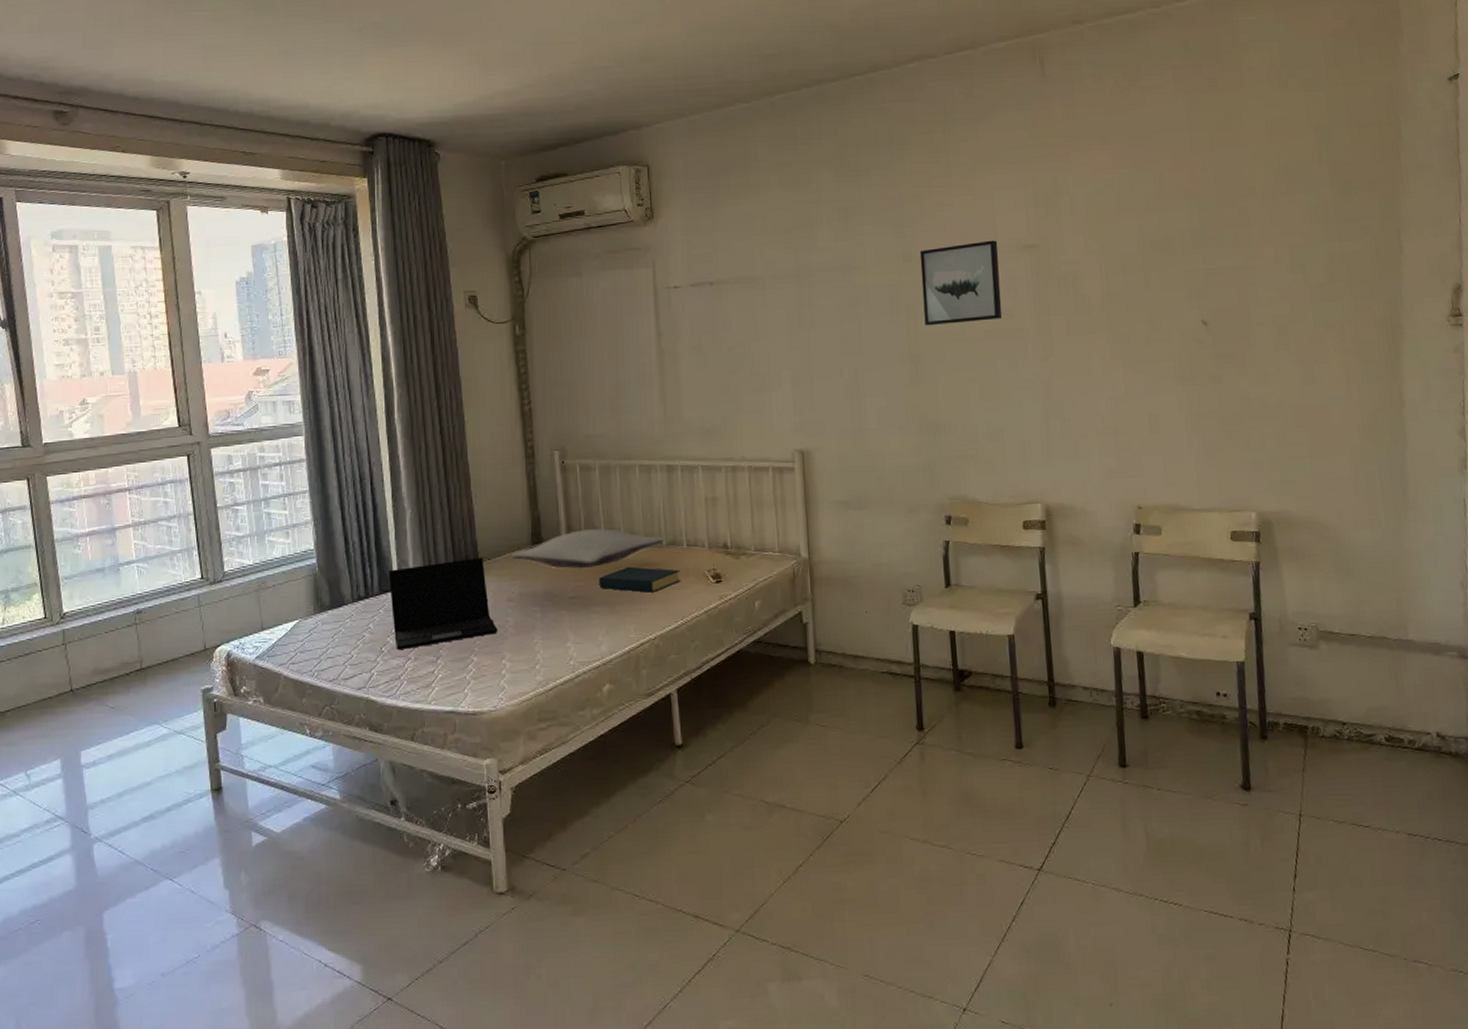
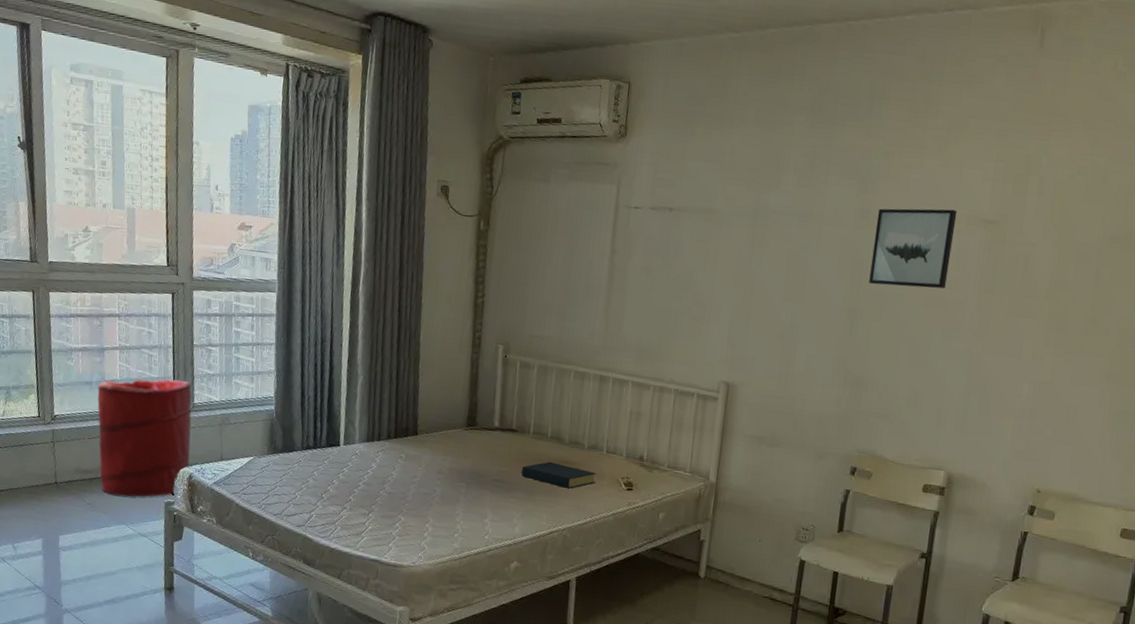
laundry hamper: none [112,548,227,692] -> present [97,379,192,497]
laptop: present [388,557,498,651] -> none [334,427,426,500]
pillow: present [511,528,664,569] -> none [446,421,587,457]

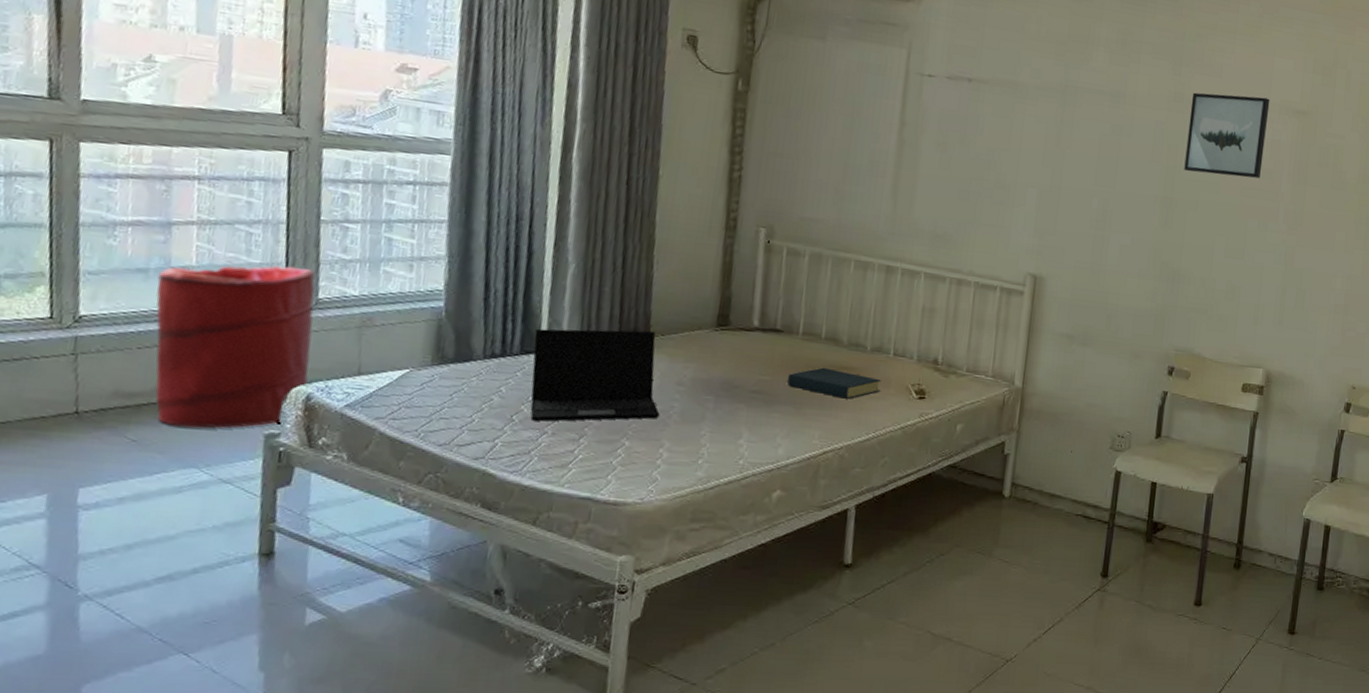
laptop: none [334,427,426,500] -> present [530,328,660,422]

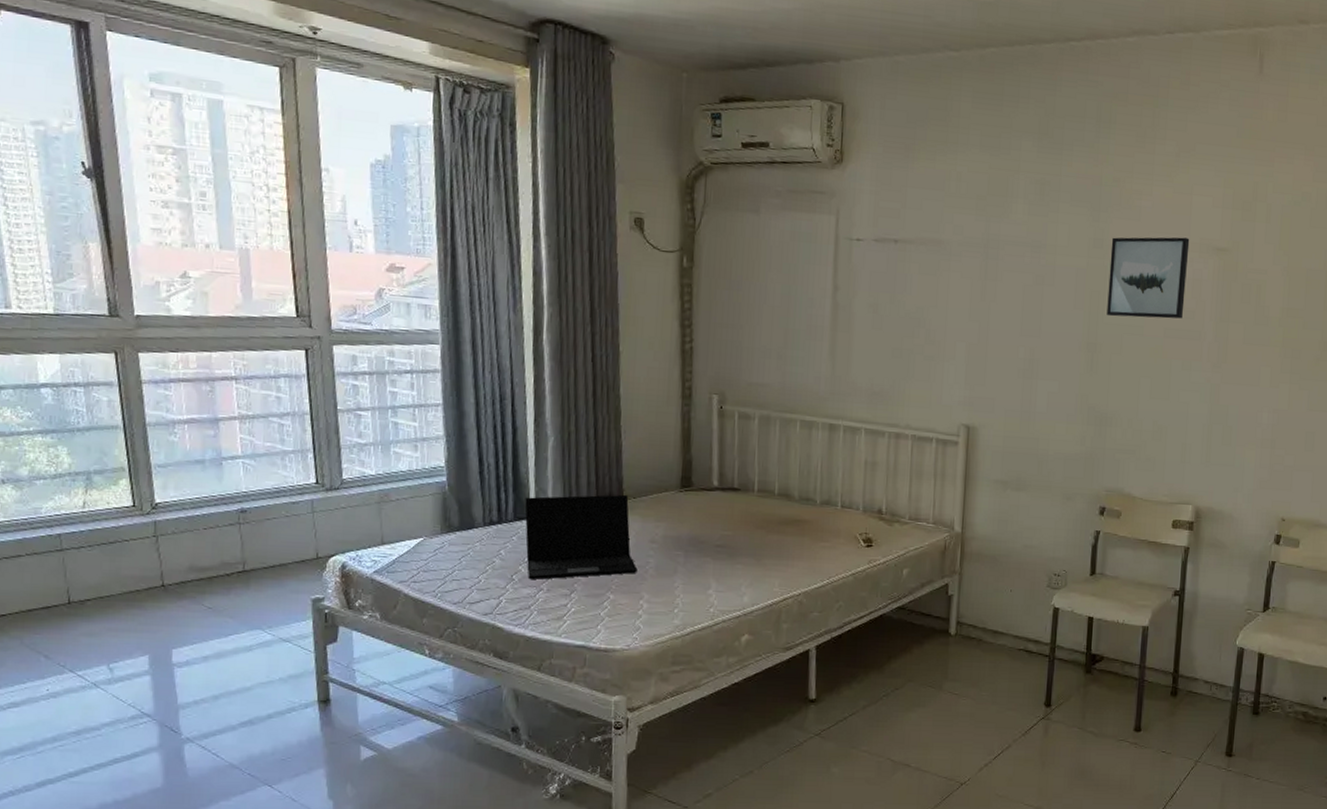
laundry hamper: present [155,266,315,429] -> none [213,451,342,596]
hardback book: present [787,367,882,399] -> none [748,521,832,549]

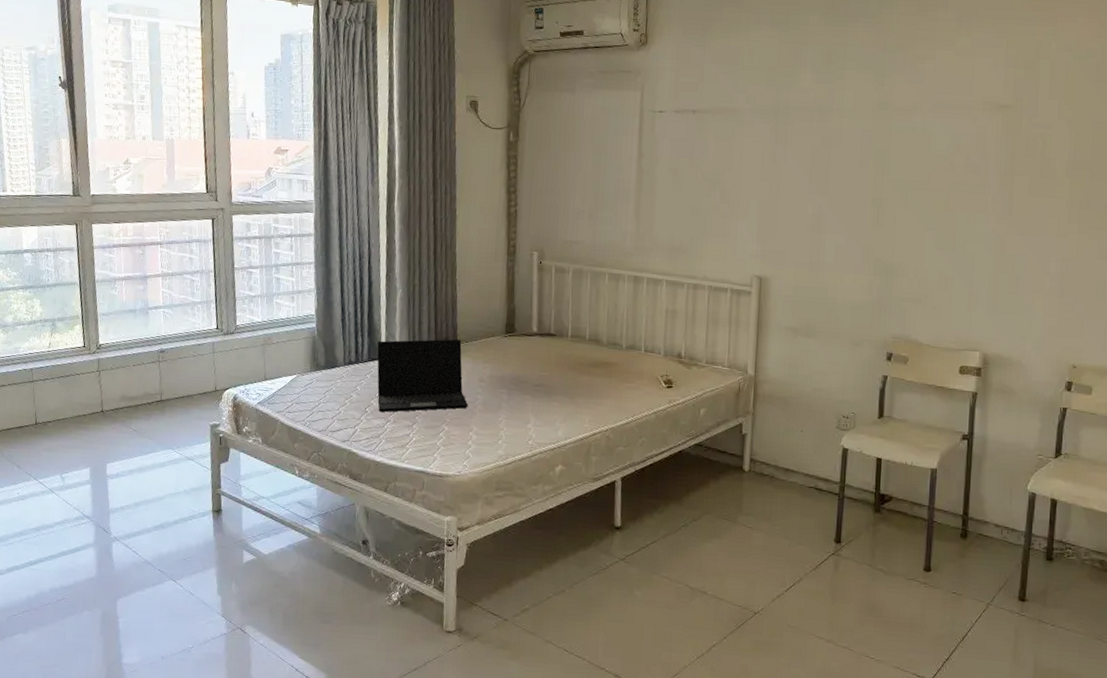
wall art: present [1107,237,1190,319] -> none [892,96,973,174]

